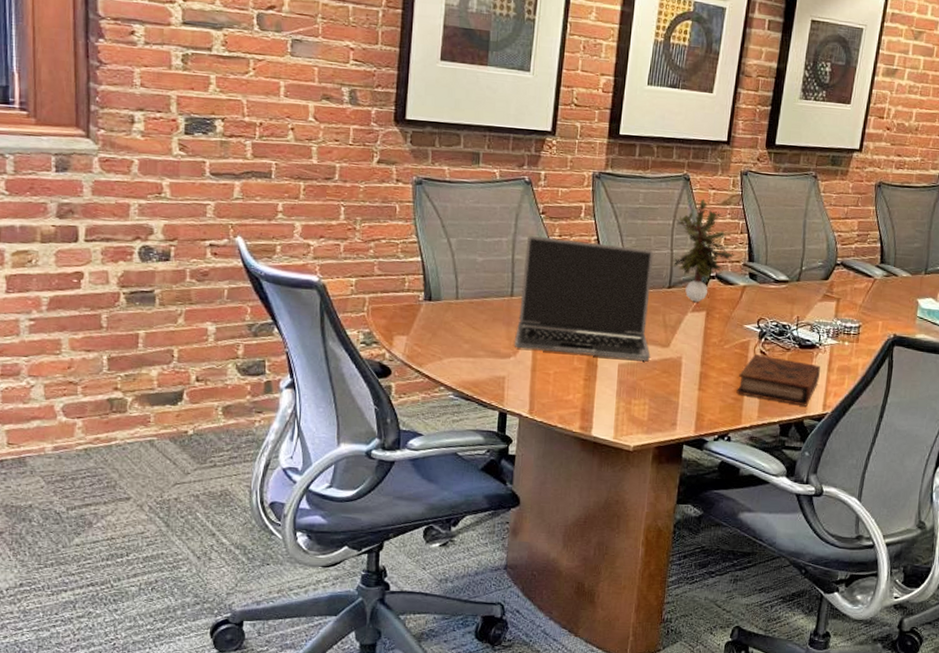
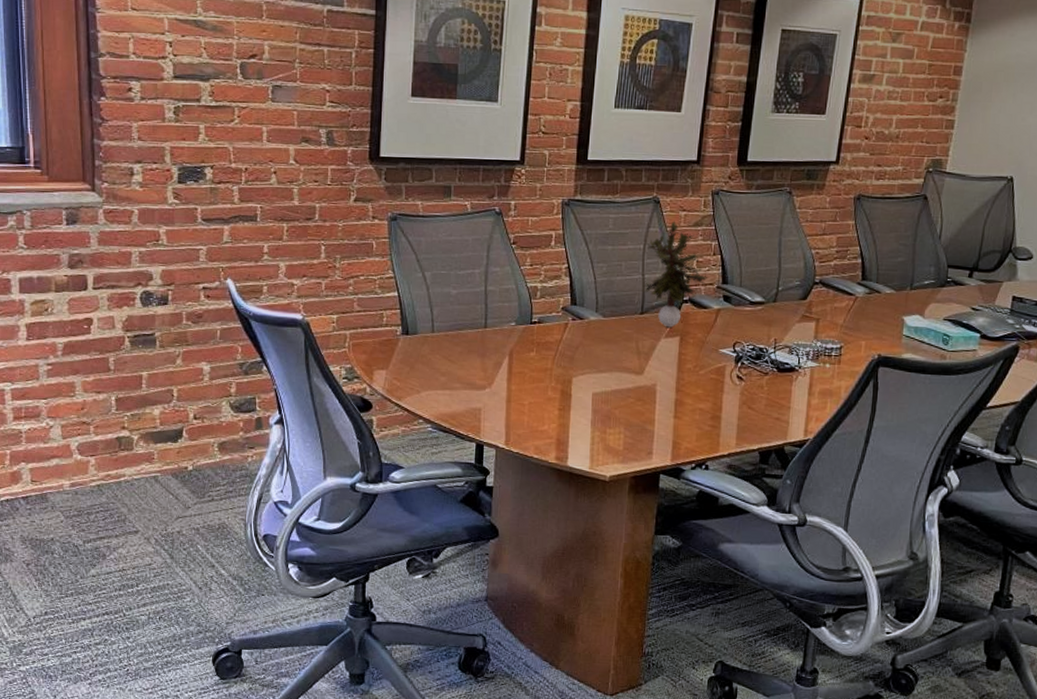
laptop: present [515,236,654,361] -> none [490,267,625,389]
book: present [736,354,820,406] -> none [713,380,800,433]

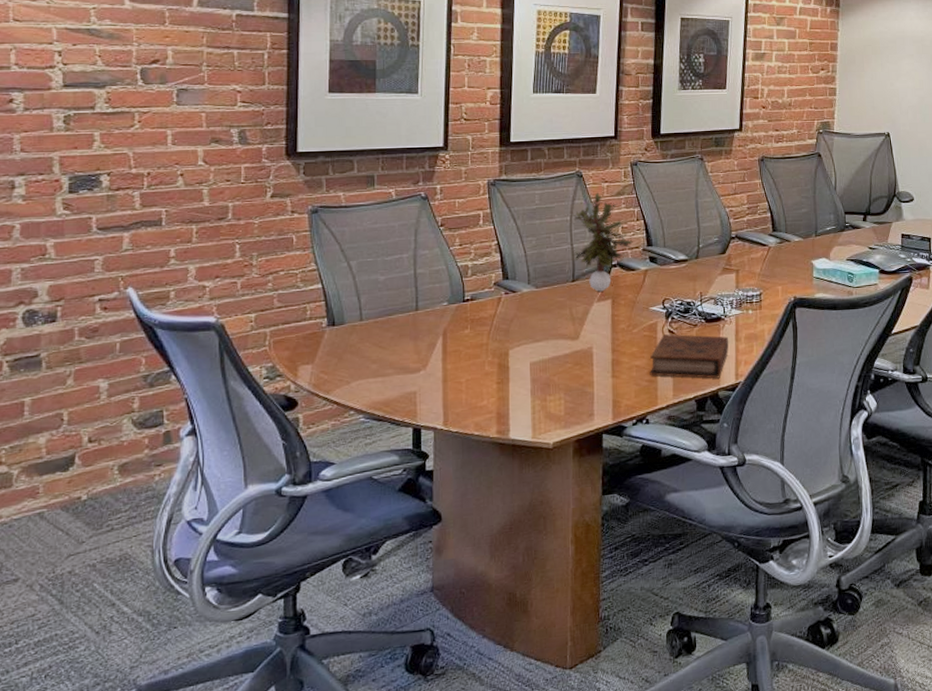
book: none [713,380,800,433] -> present [650,334,729,379]

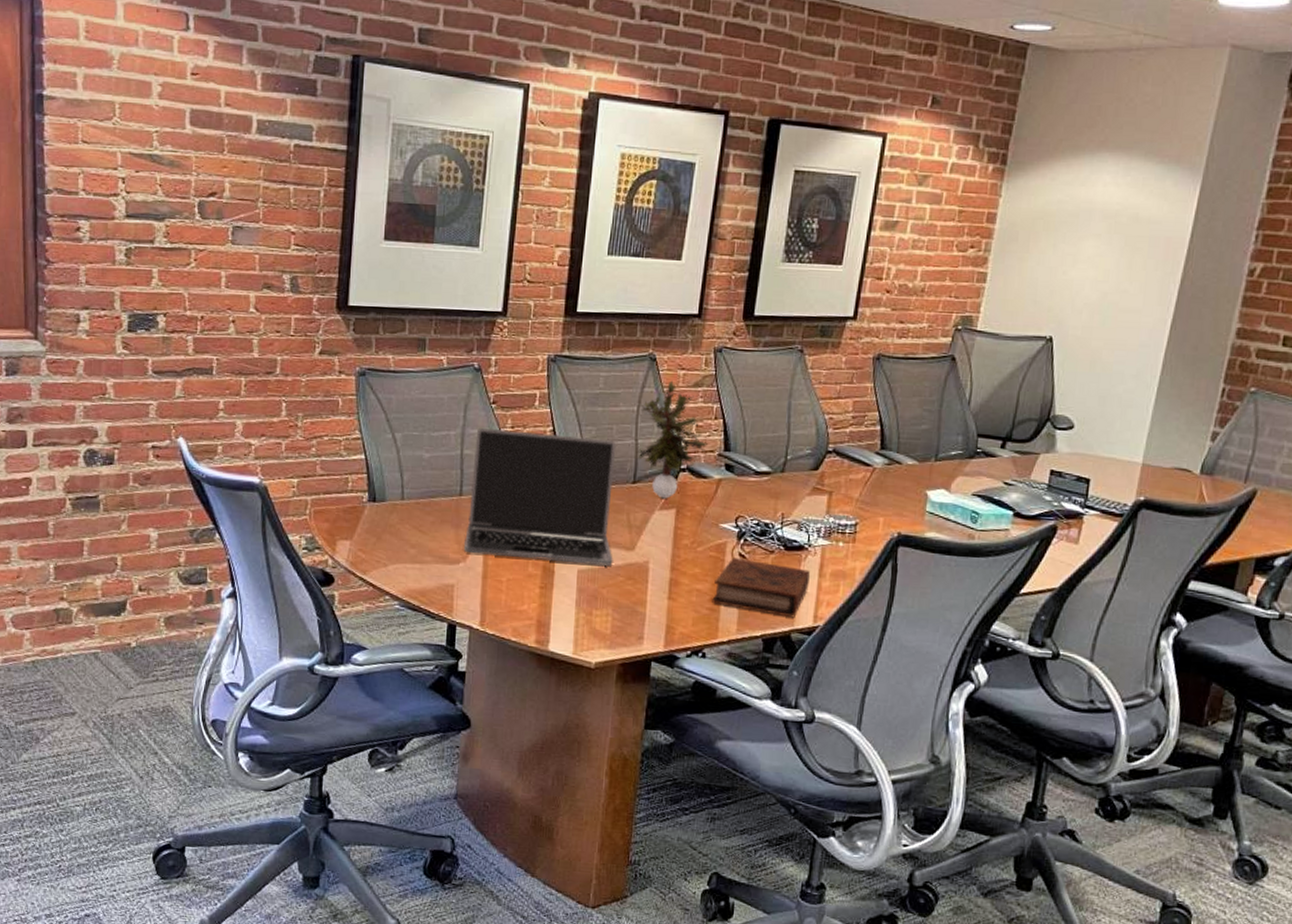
laptop: none [424,247,561,361] -> present [464,428,616,566]

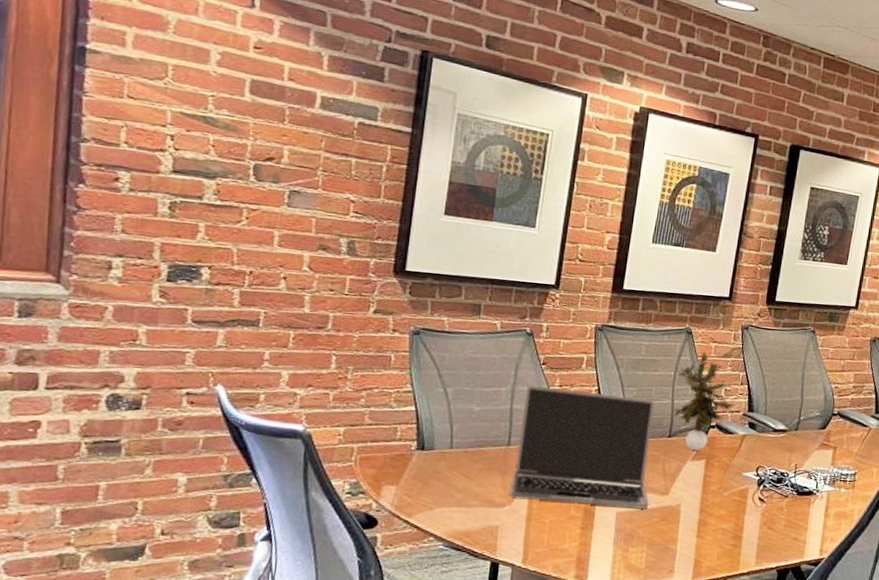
book: present [712,558,810,618] -> none [735,501,817,552]

